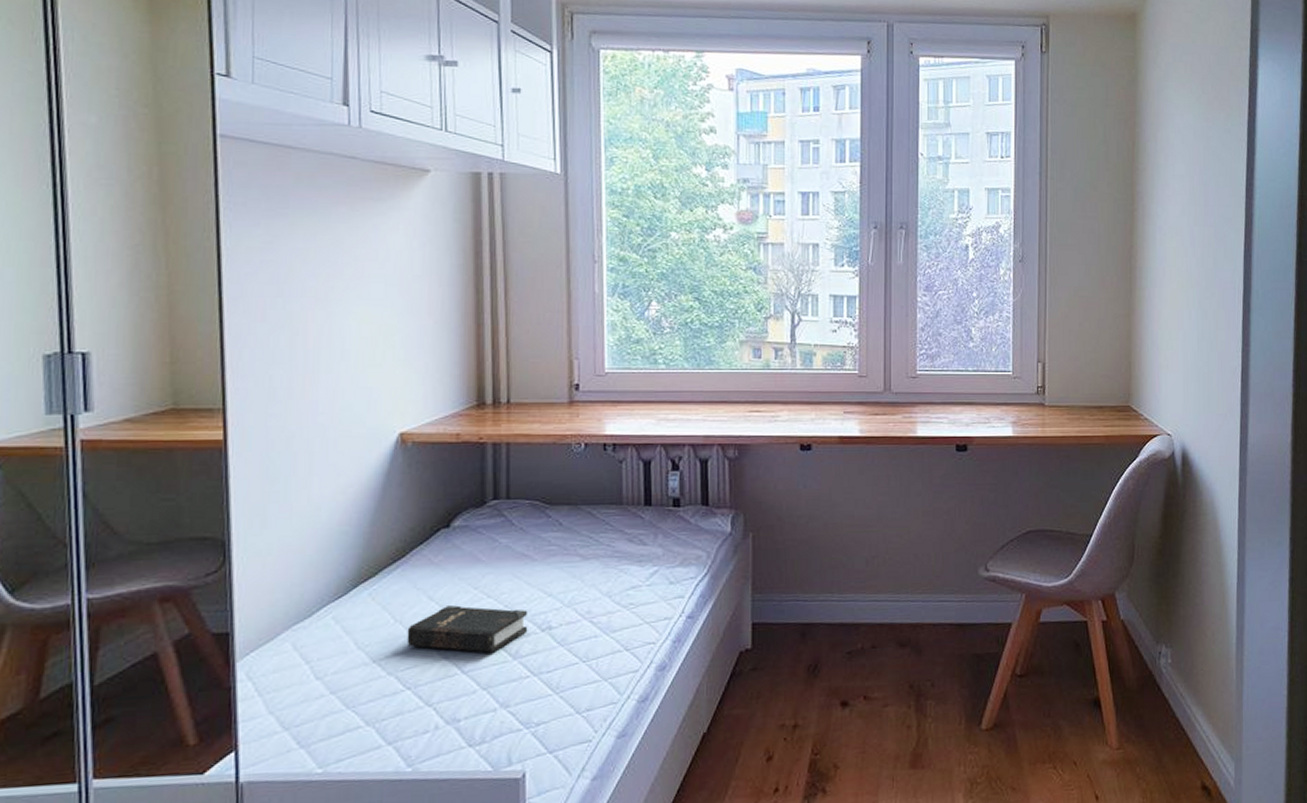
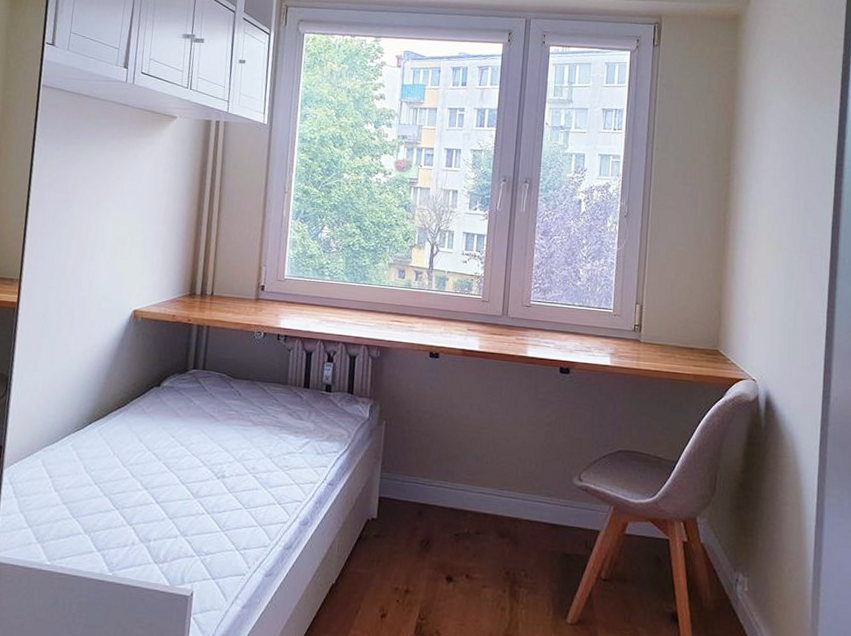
hardback book: present [407,605,528,653] -> none [120,448,209,490]

